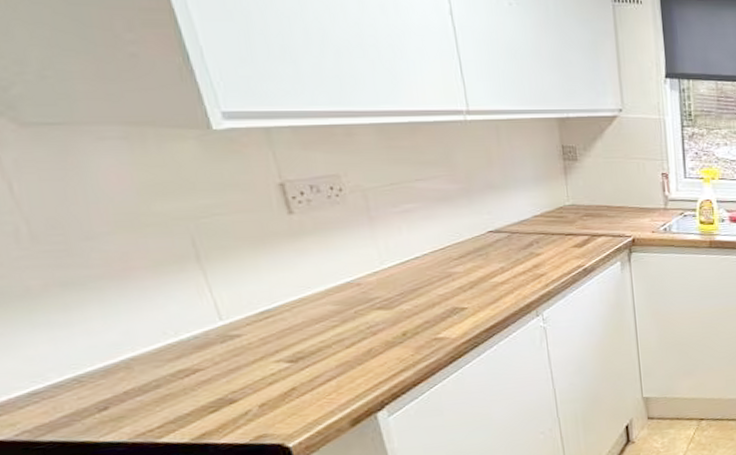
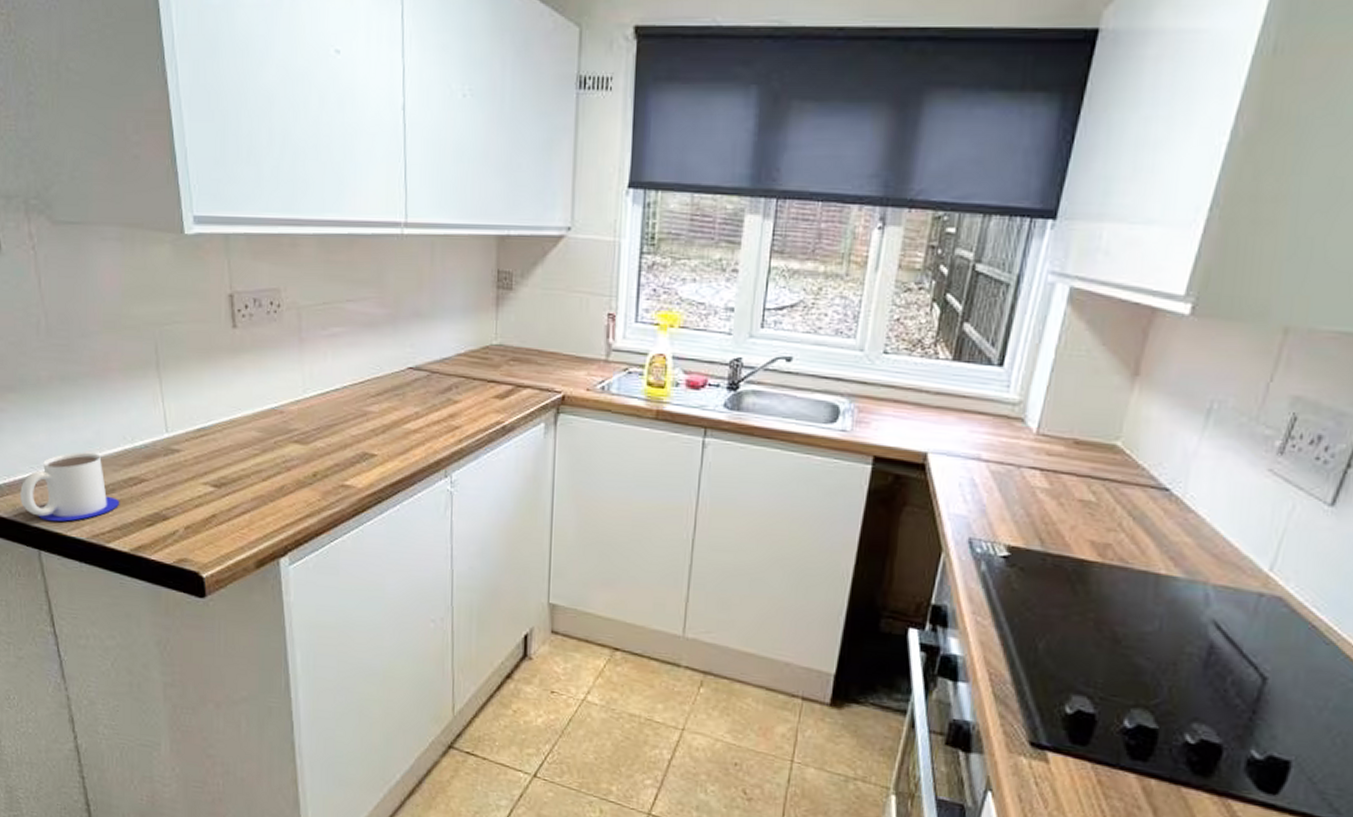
mug: none [19,353,170,432] -> present [20,452,120,522]

